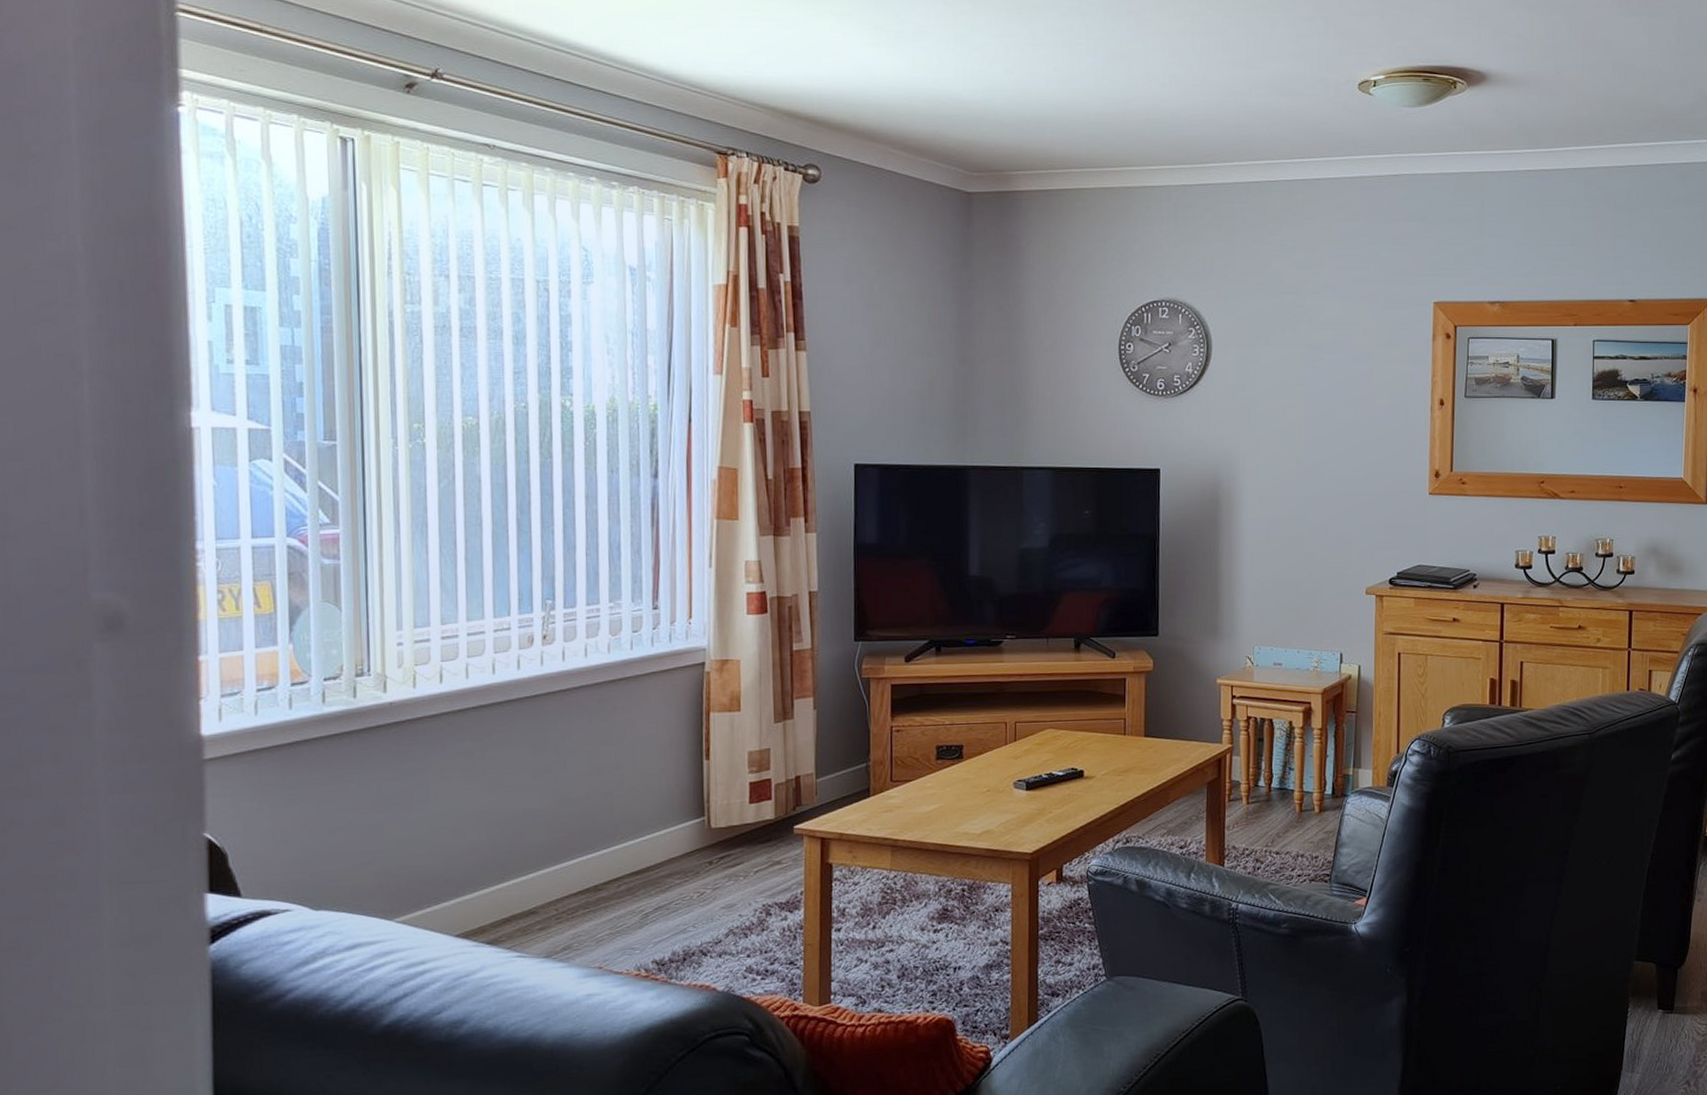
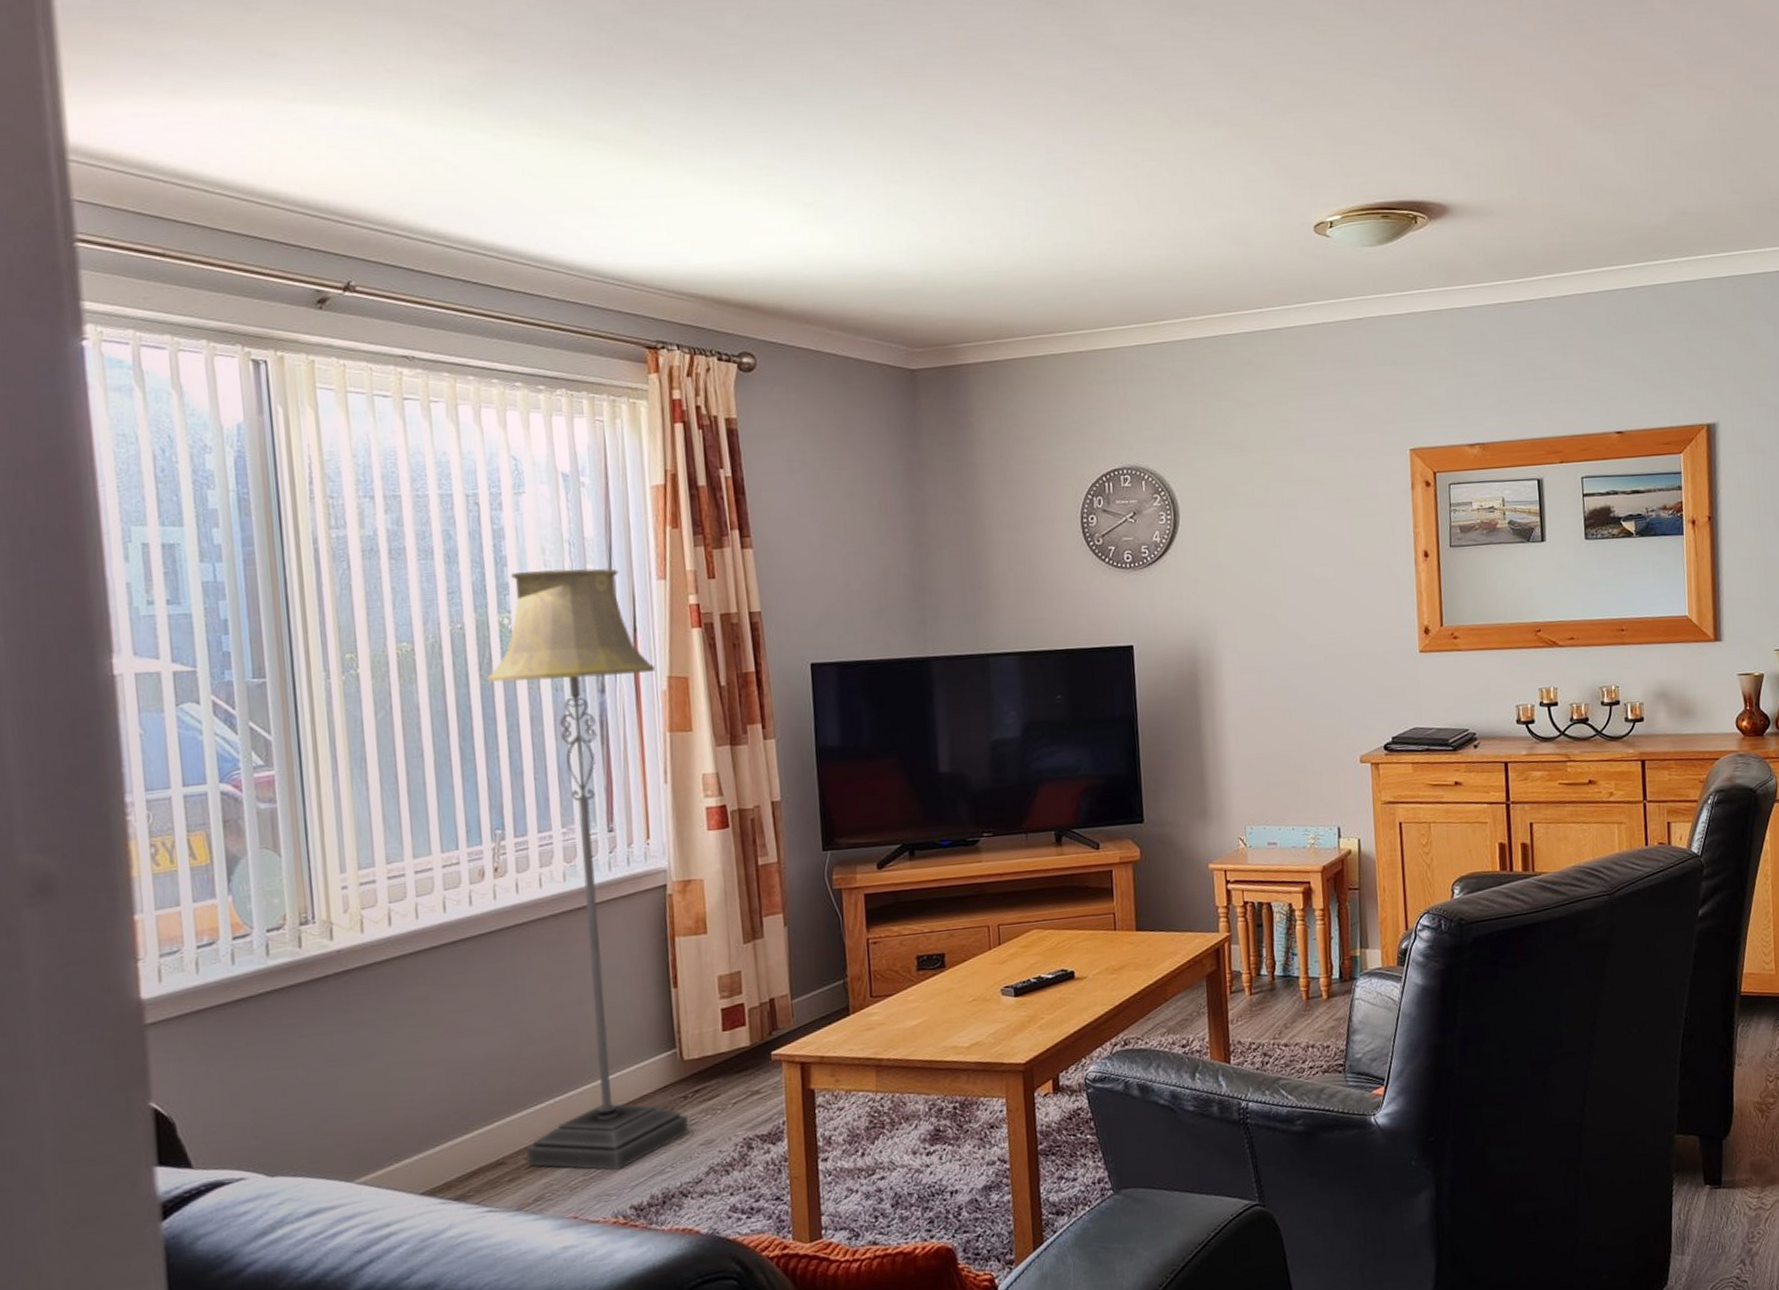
floor lamp: none [546,358,712,926] -> present [486,568,689,1170]

